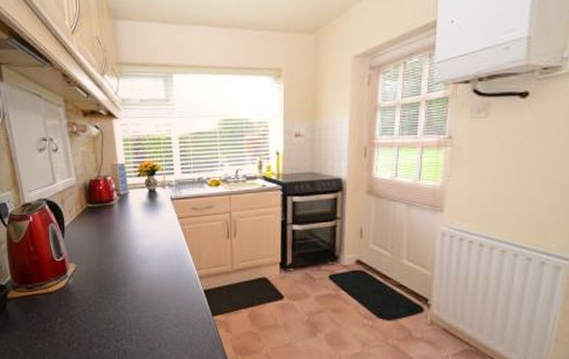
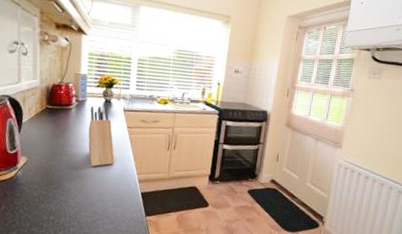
knife block: none [134,196,170,267] -> present [88,106,115,167]

